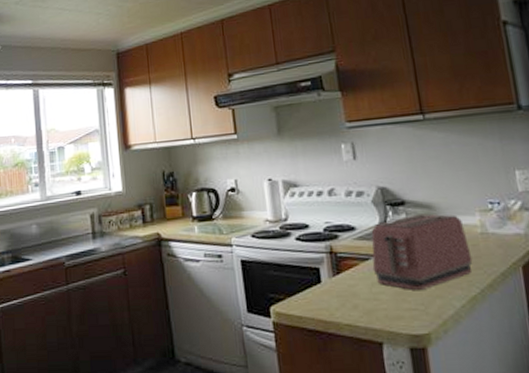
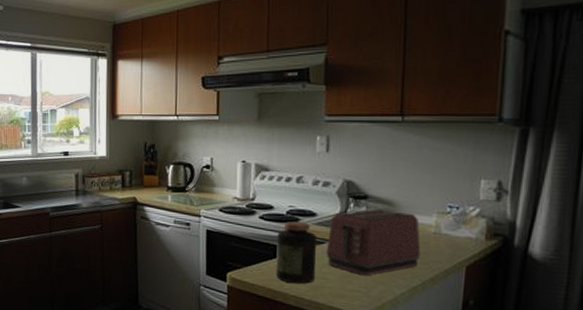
jar: none [318,238,367,310] -> present [275,222,317,284]

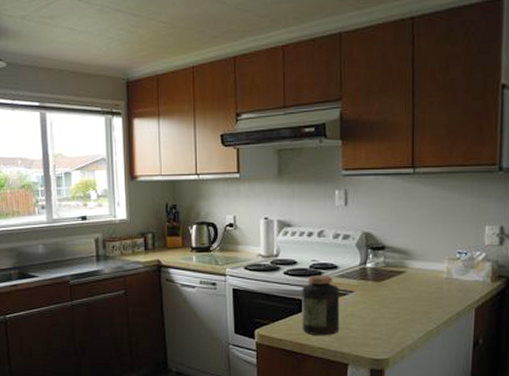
toaster: present [326,209,421,275] -> none [348,258,435,322]

